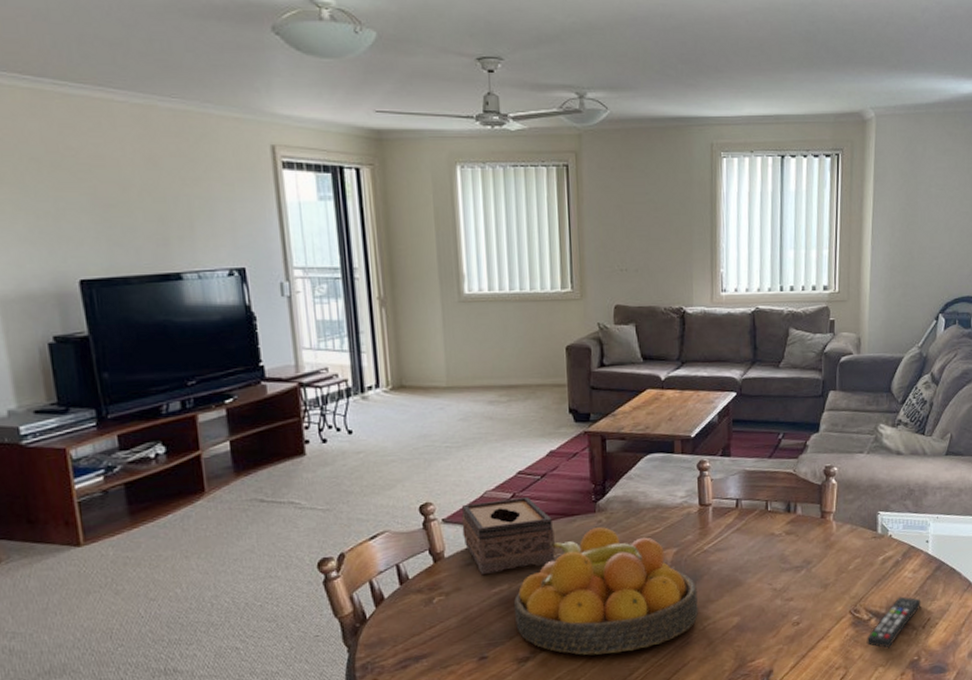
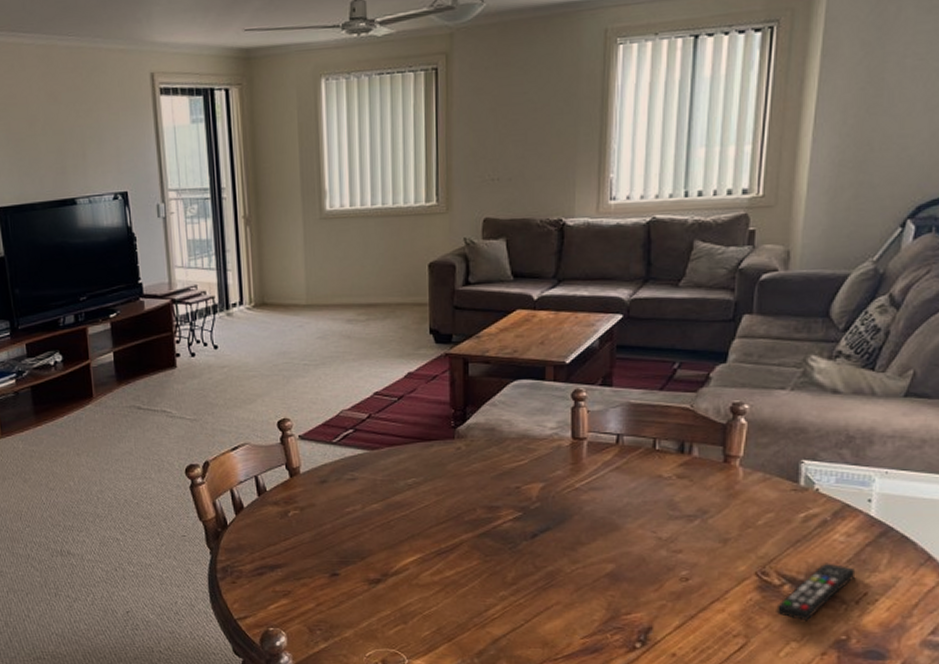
tissue box: present [461,497,555,574] -> none [317,419,410,492]
fruit bowl: present [513,527,699,656] -> none [366,455,567,587]

